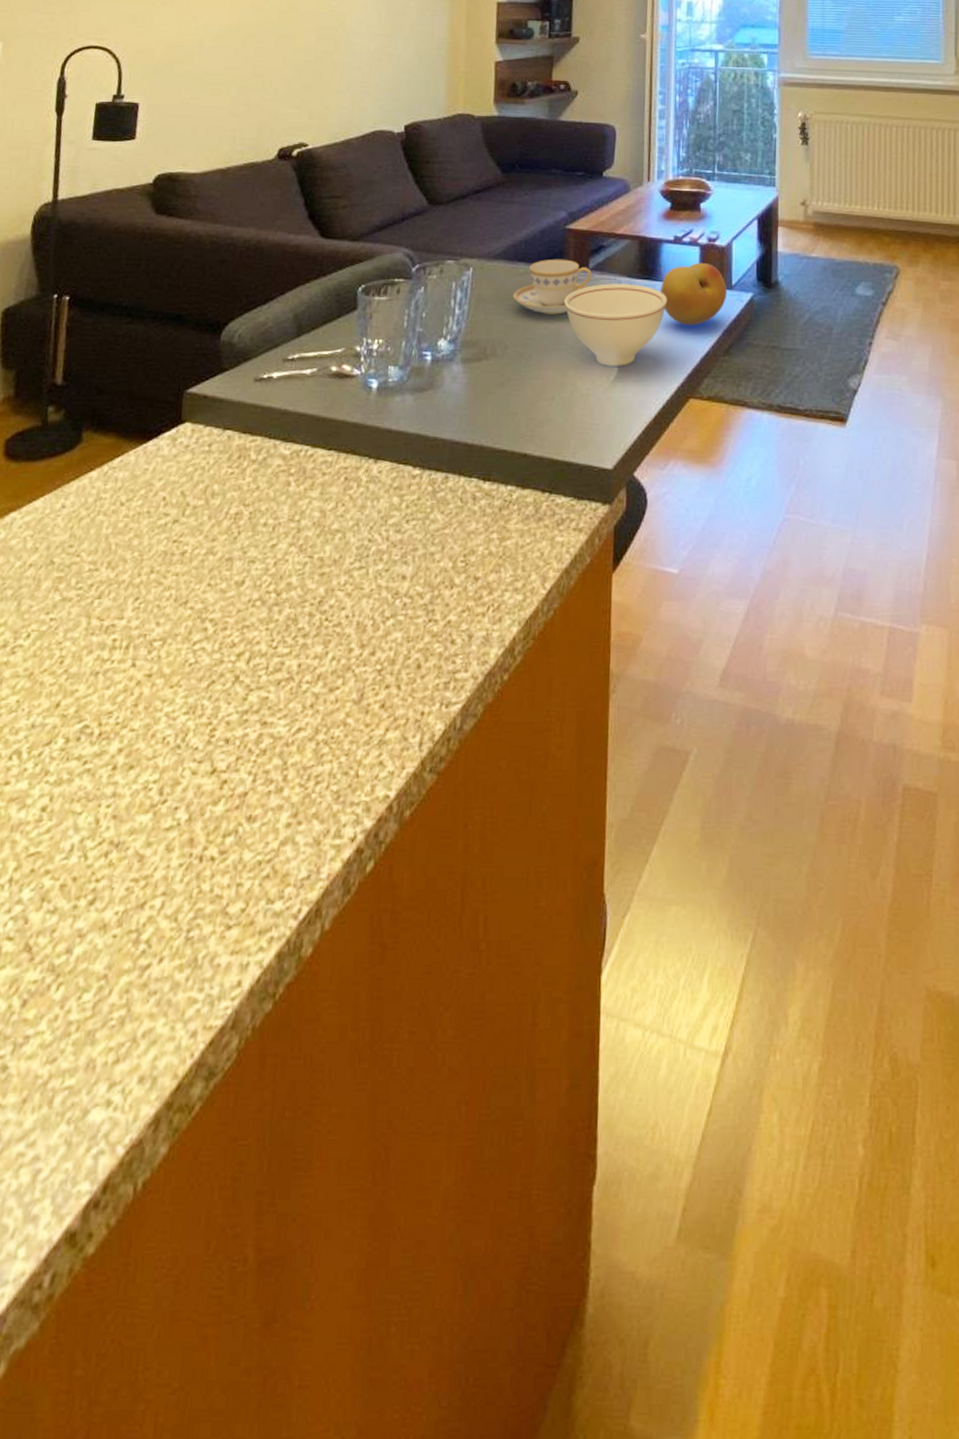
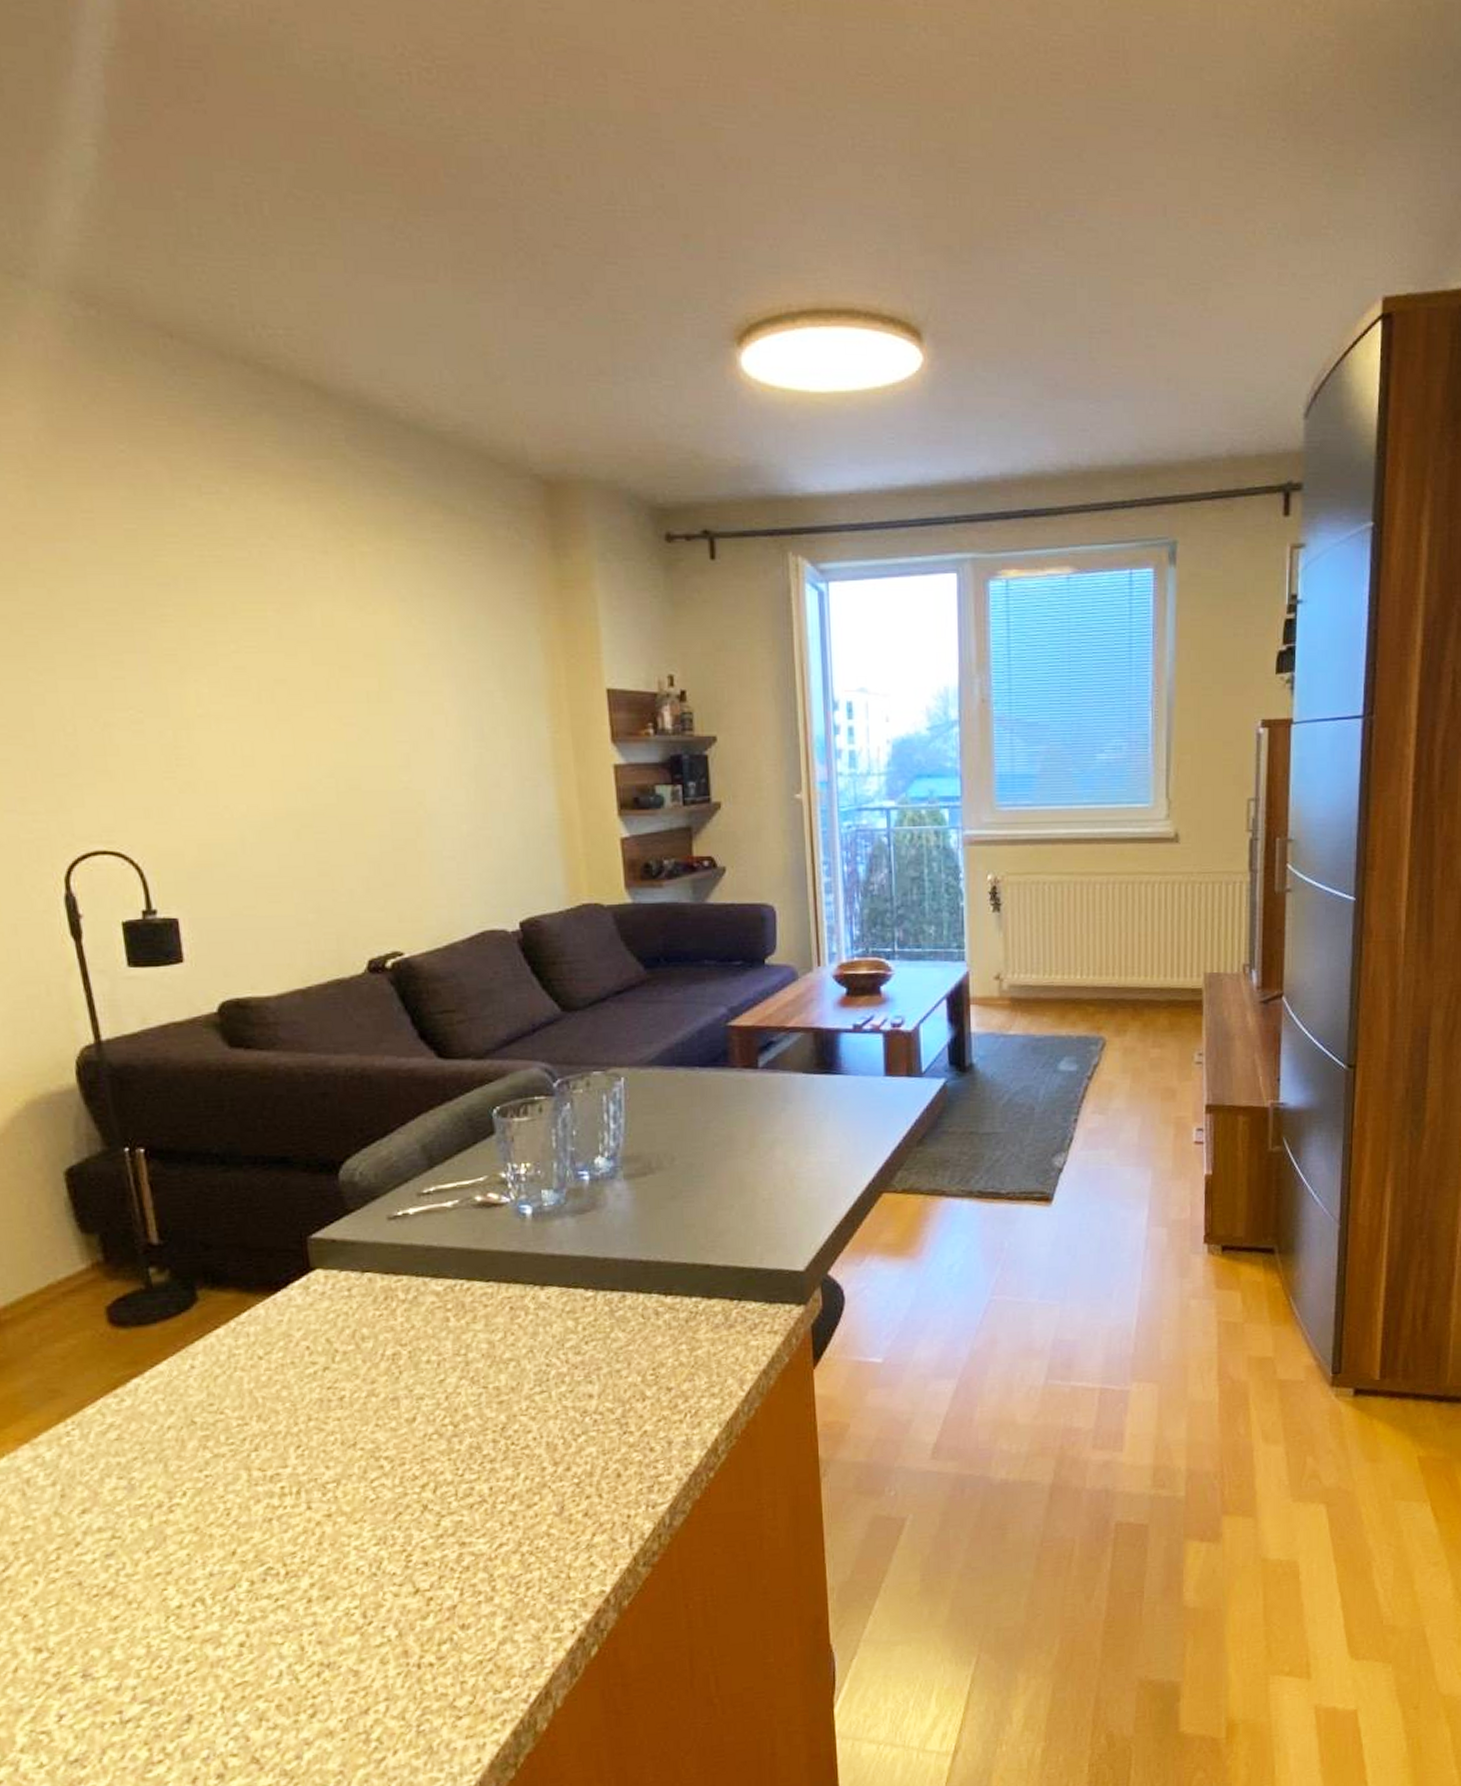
teacup: present [513,259,592,315] -> none [674,1059,763,1120]
bowl: present [564,283,668,366] -> none [734,1080,851,1168]
fruit: present [661,262,728,325] -> none [842,1050,917,1118]

